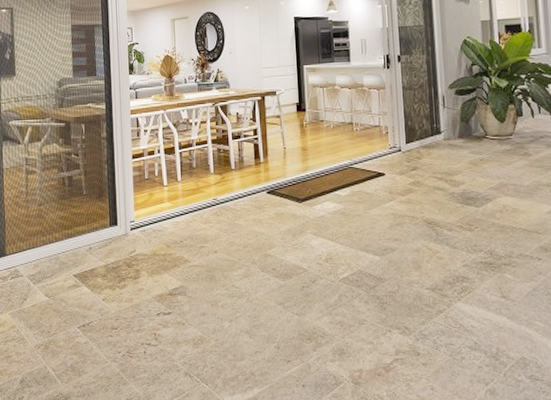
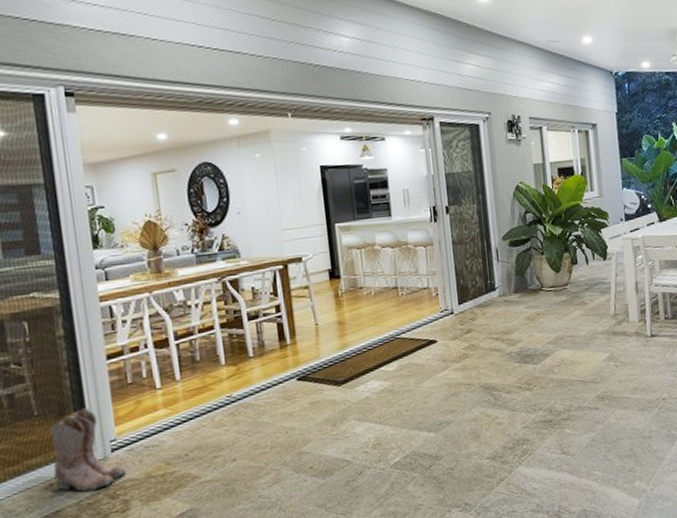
boots: none [92,194,139,257] -> present [49,408,126,492]

